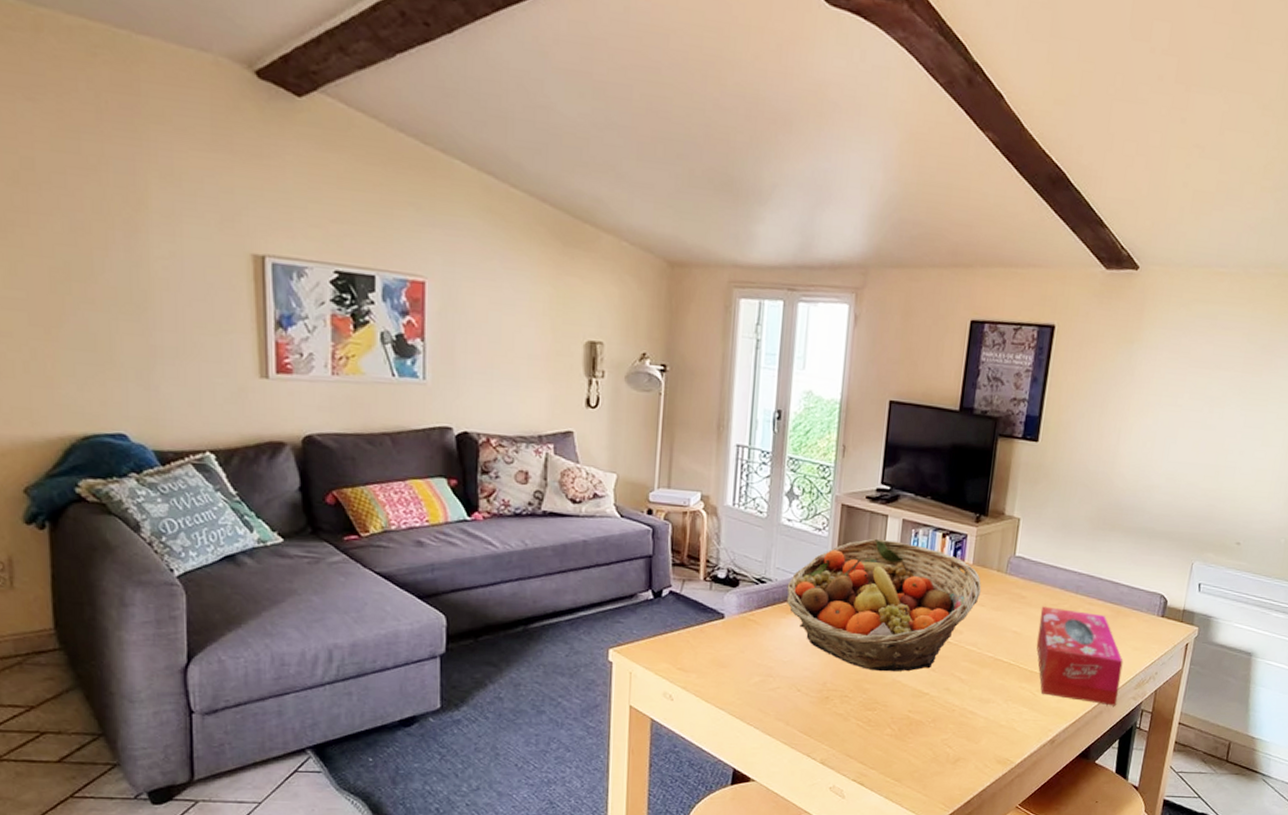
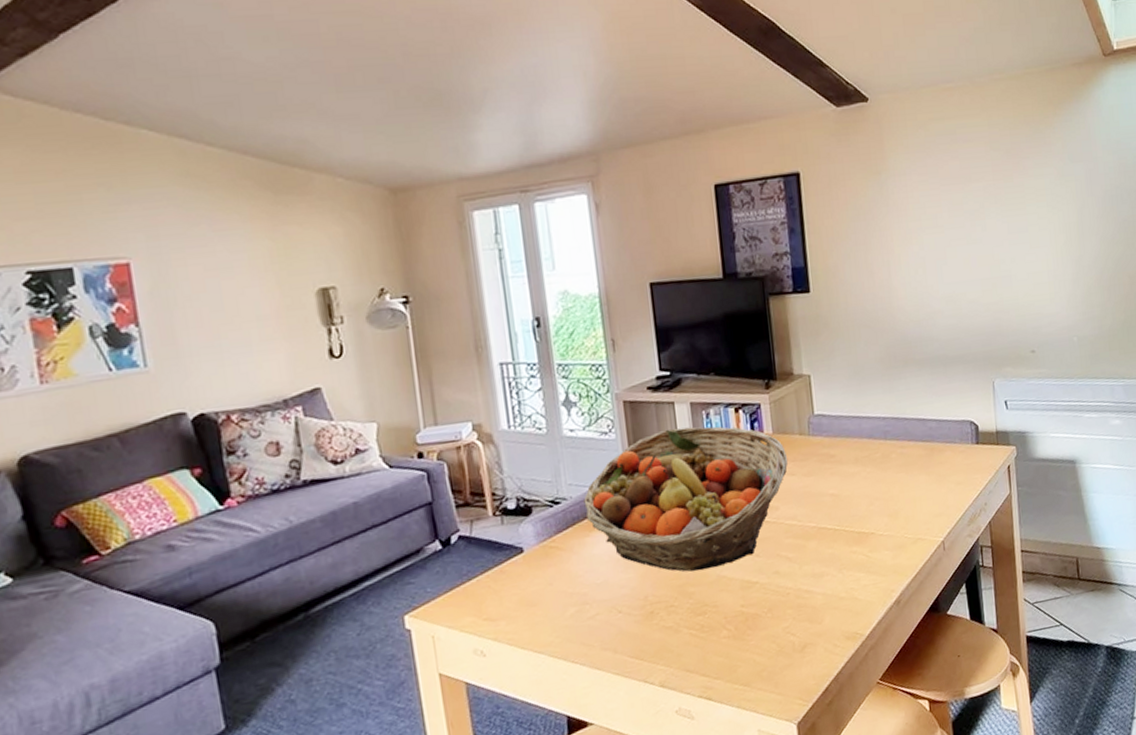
tissue box: present [1036,606,1124,706] -> none [853,456,954,554]

